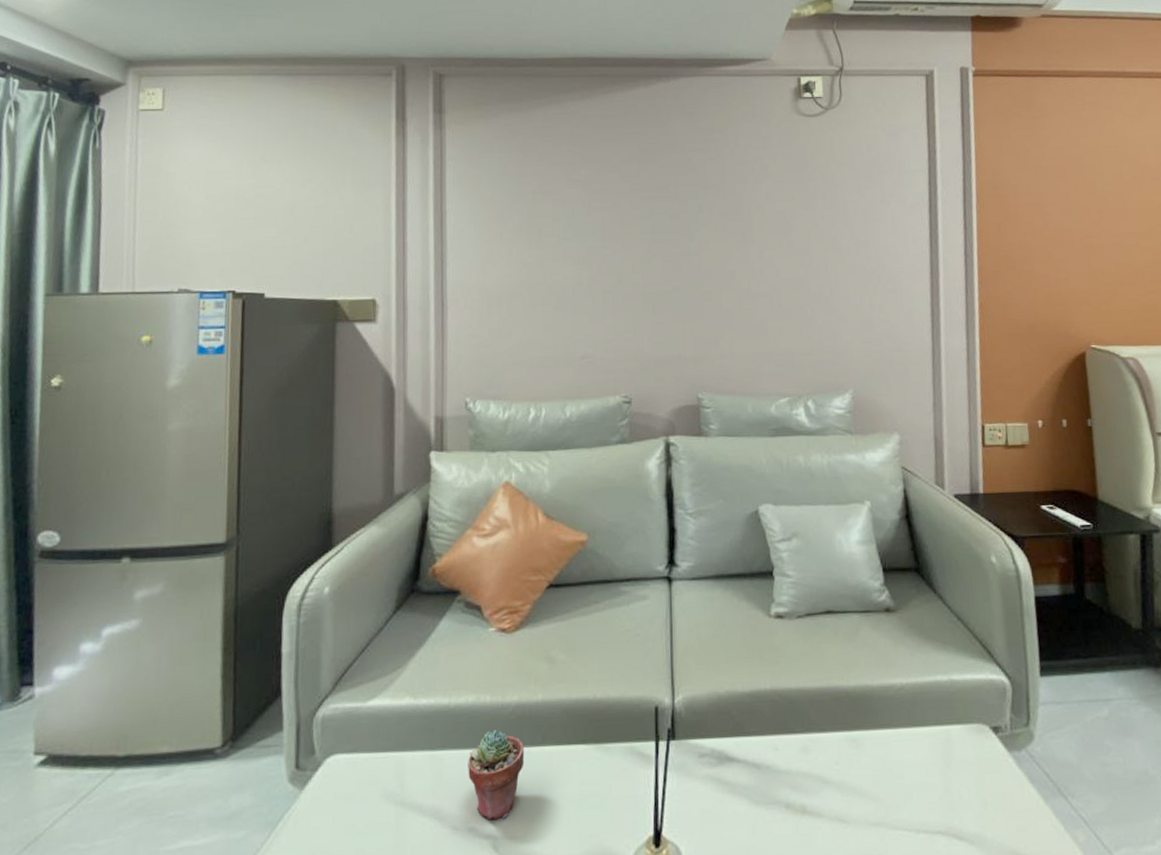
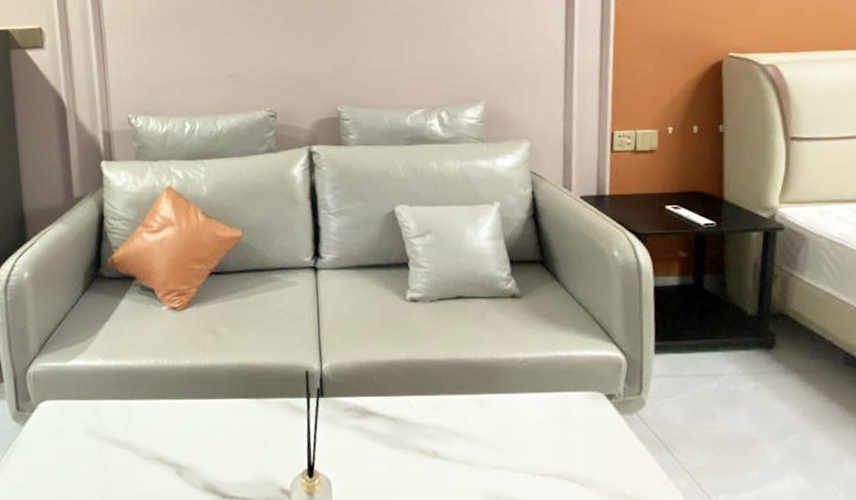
potted succulent: present [468,730,525,821] -> none [152,386,199,453]

